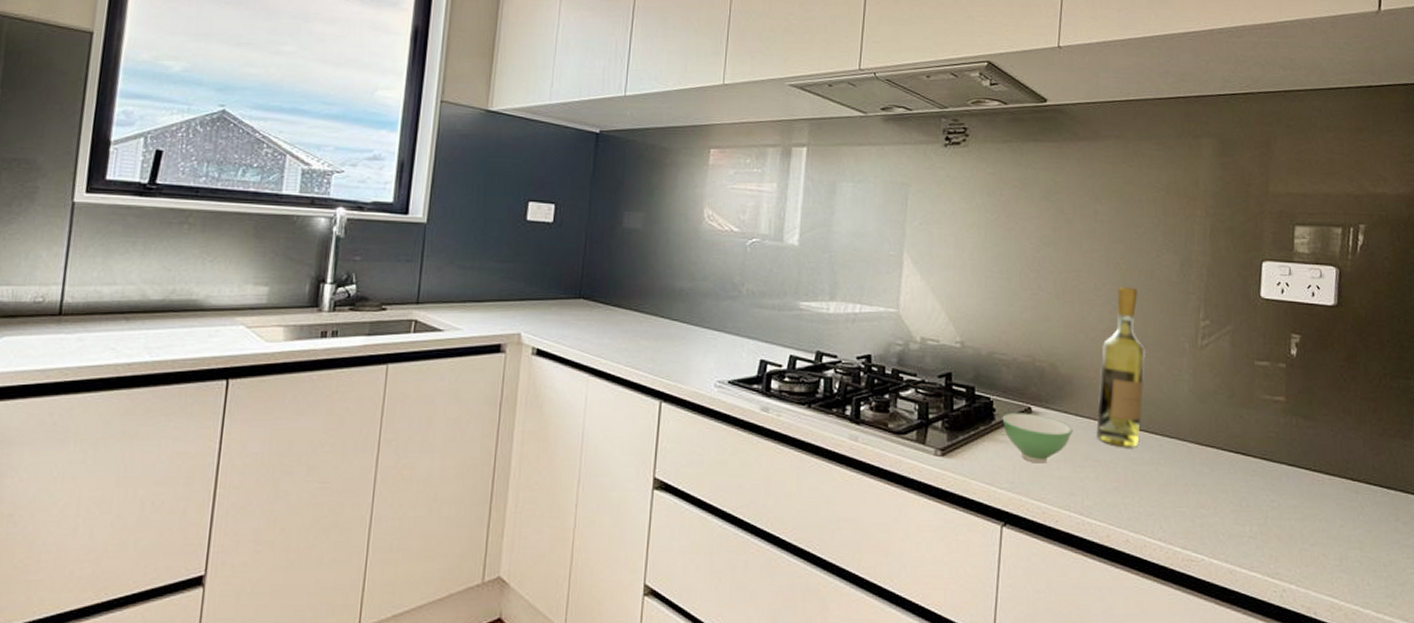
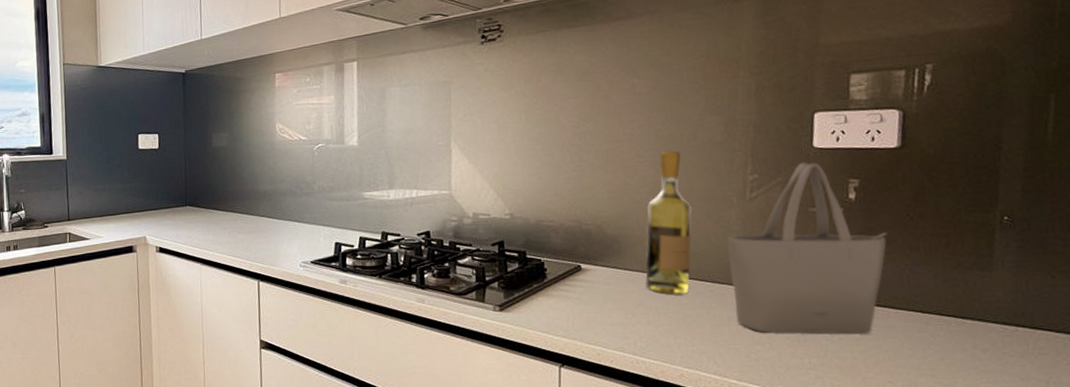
bowl: present [1002,412,1073,463] -> none [553,270,623,313]
shopping bag: none [1178,311,1324,500] -> present [727,162,887,334]

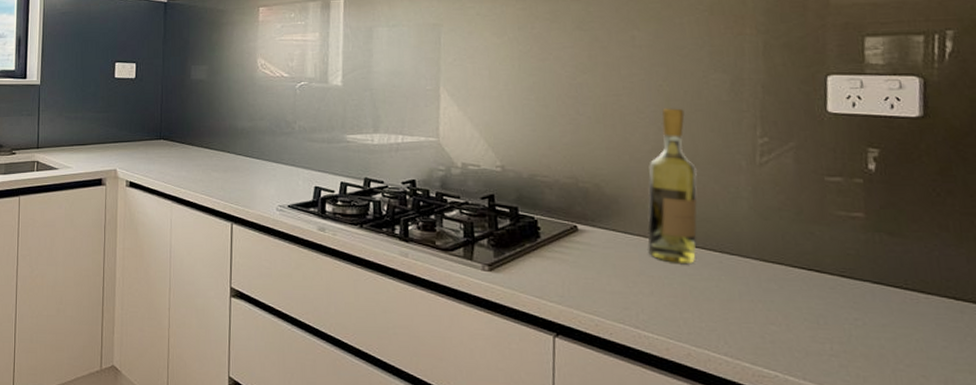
shopping bag: present [727,162,887,334] -> none [737,127,913,319]

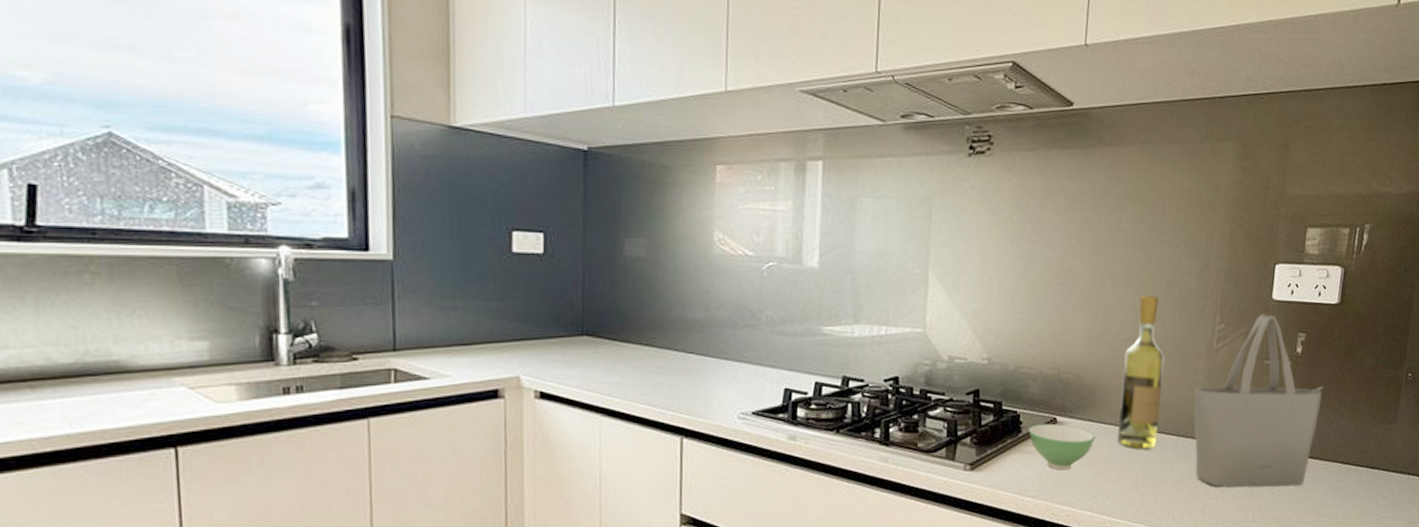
bowl: none [547,231,623,279] -> present [1028,423,1096,471]
shopping bag: none [737,127,913,319] -> present [1194,313,1323,487]

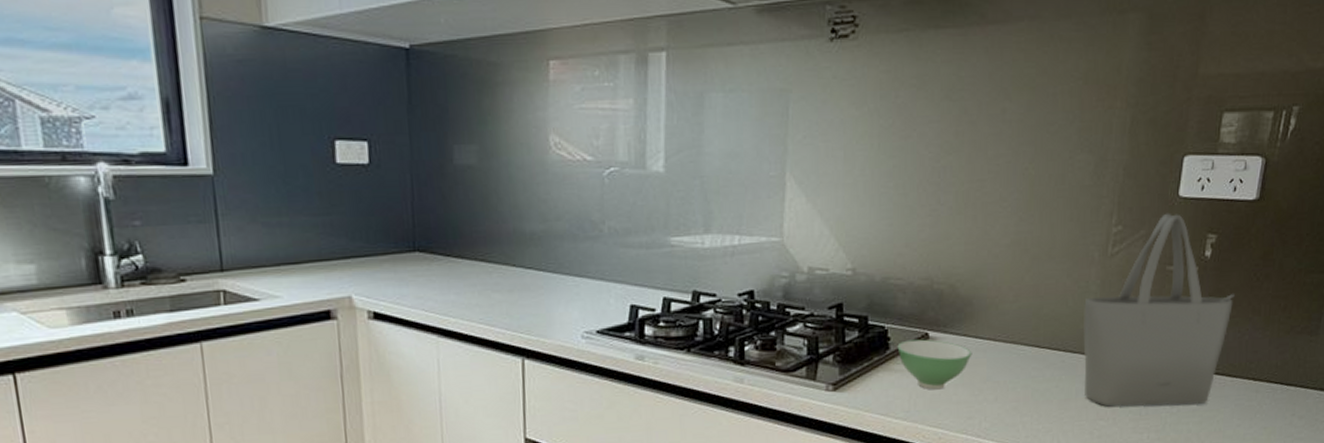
bottle: present [1117,295,1165,449] -> none [996,194,1053,366]

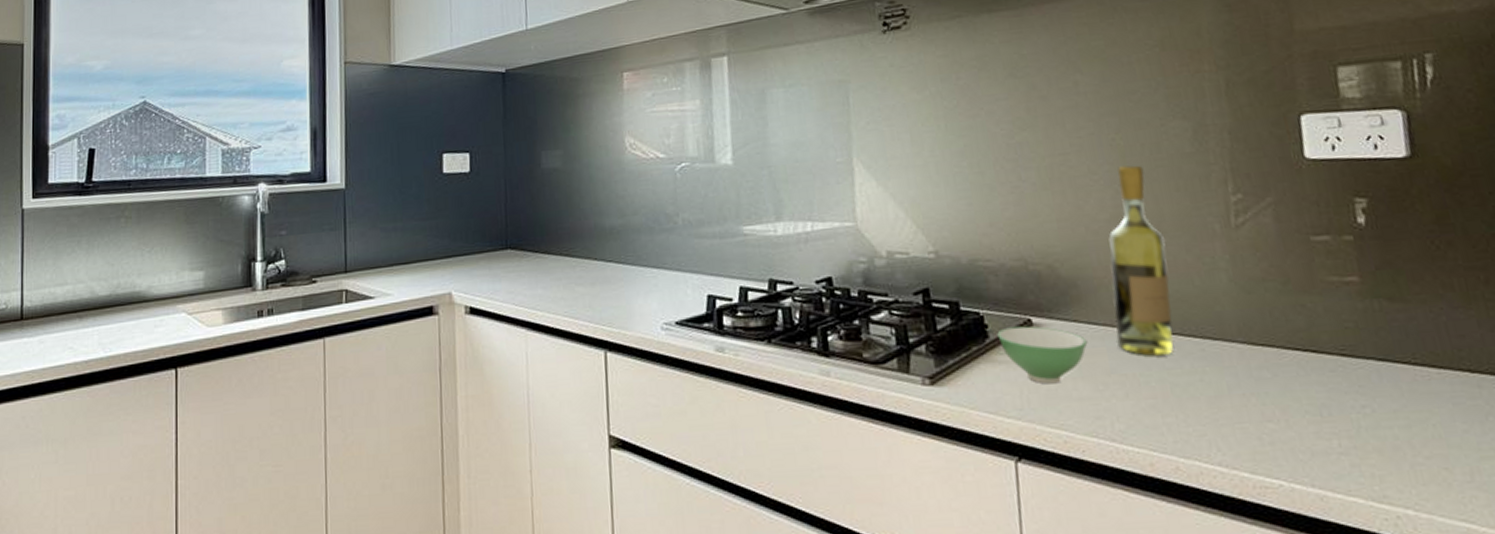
bottle: none [996,194,1053,366] -> present [1108,165,1174,356]
shopping bag: present [1083,213,1235,407] -> none [1214,177,1415,405]

